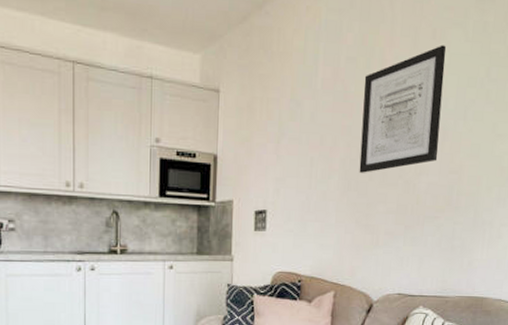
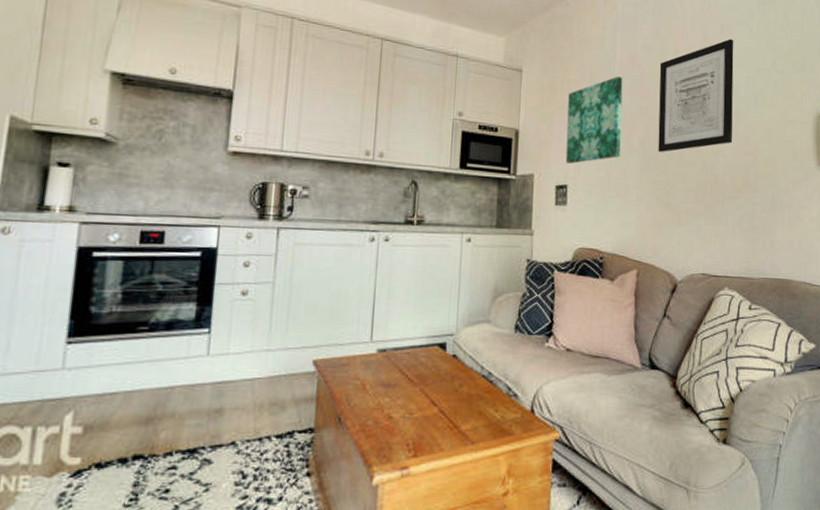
wall art: none [264,92,325,188] -> present [565,76,623,164]

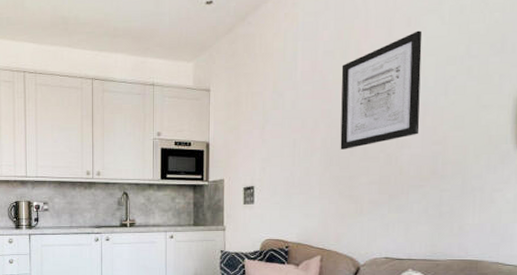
wall art: present [565,76,623,164] -> none [252,83,305,167]

